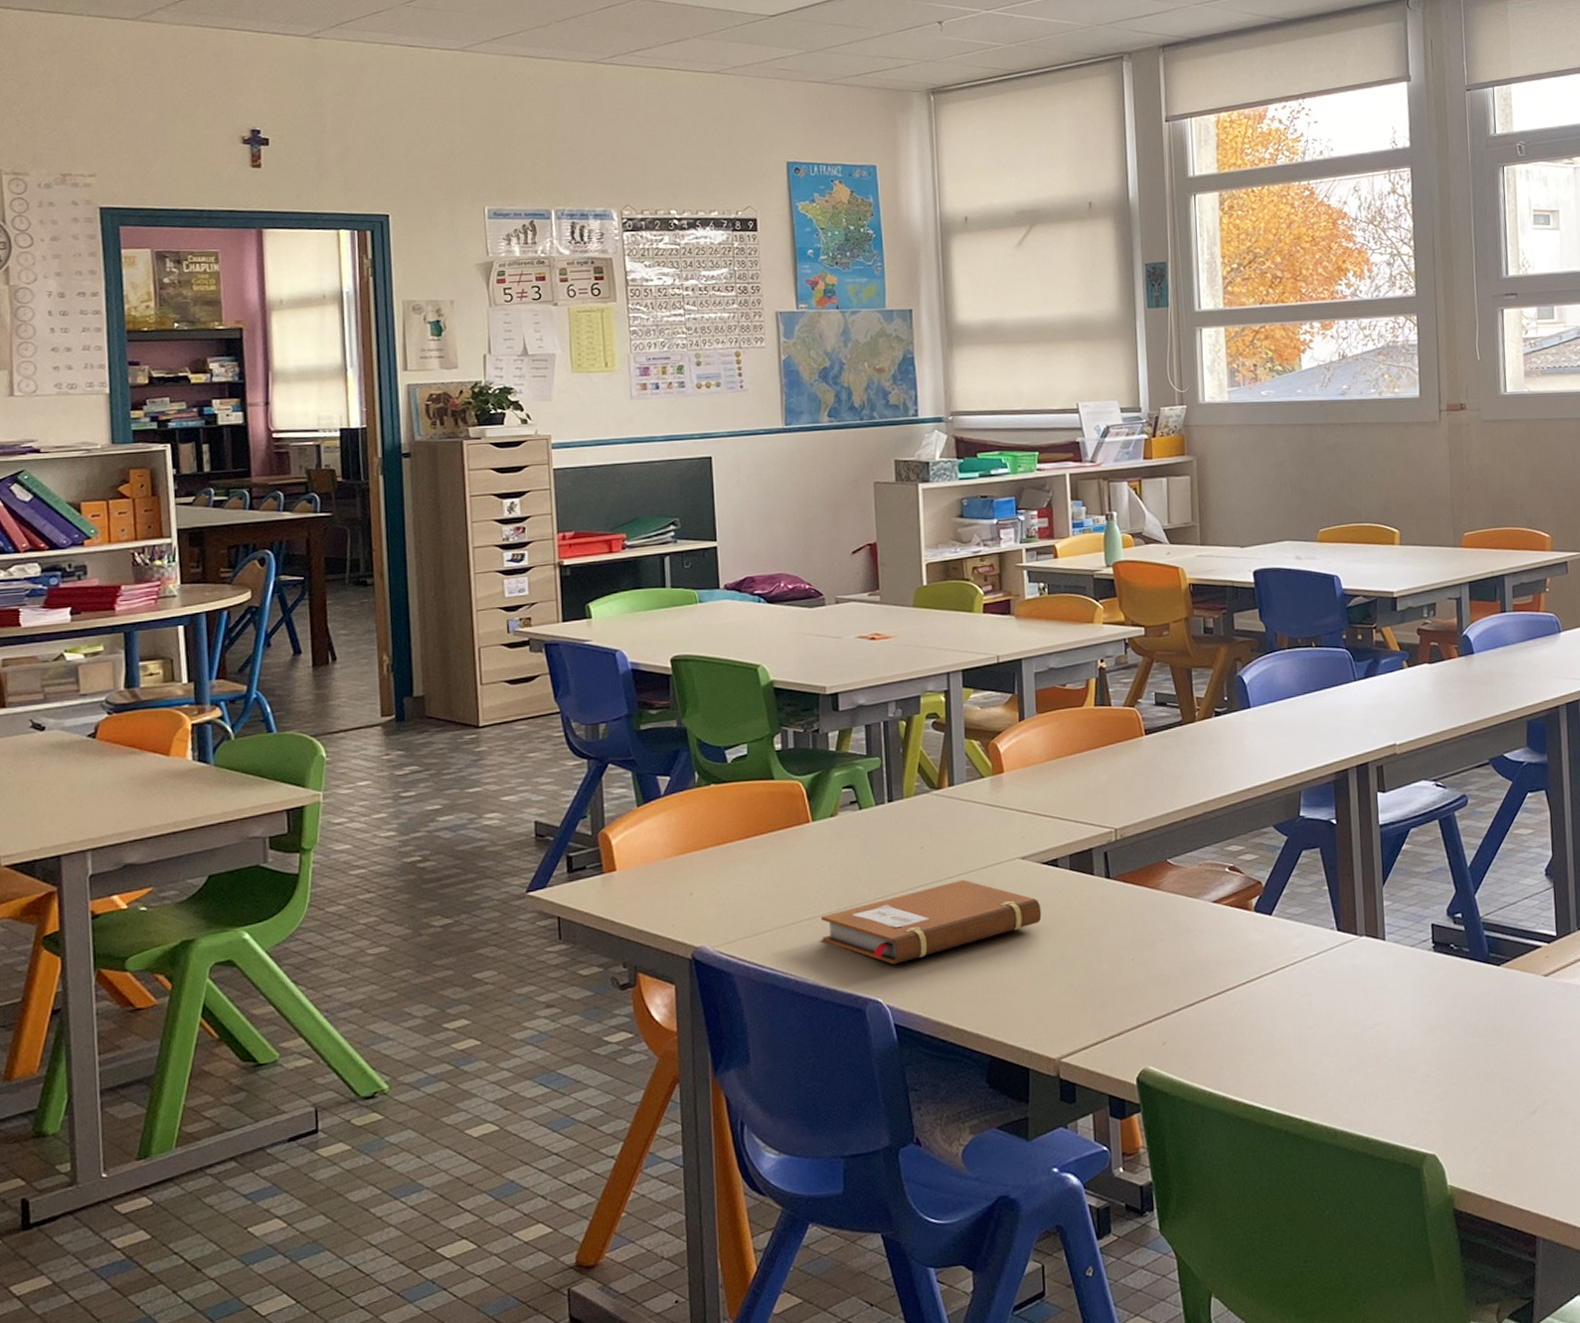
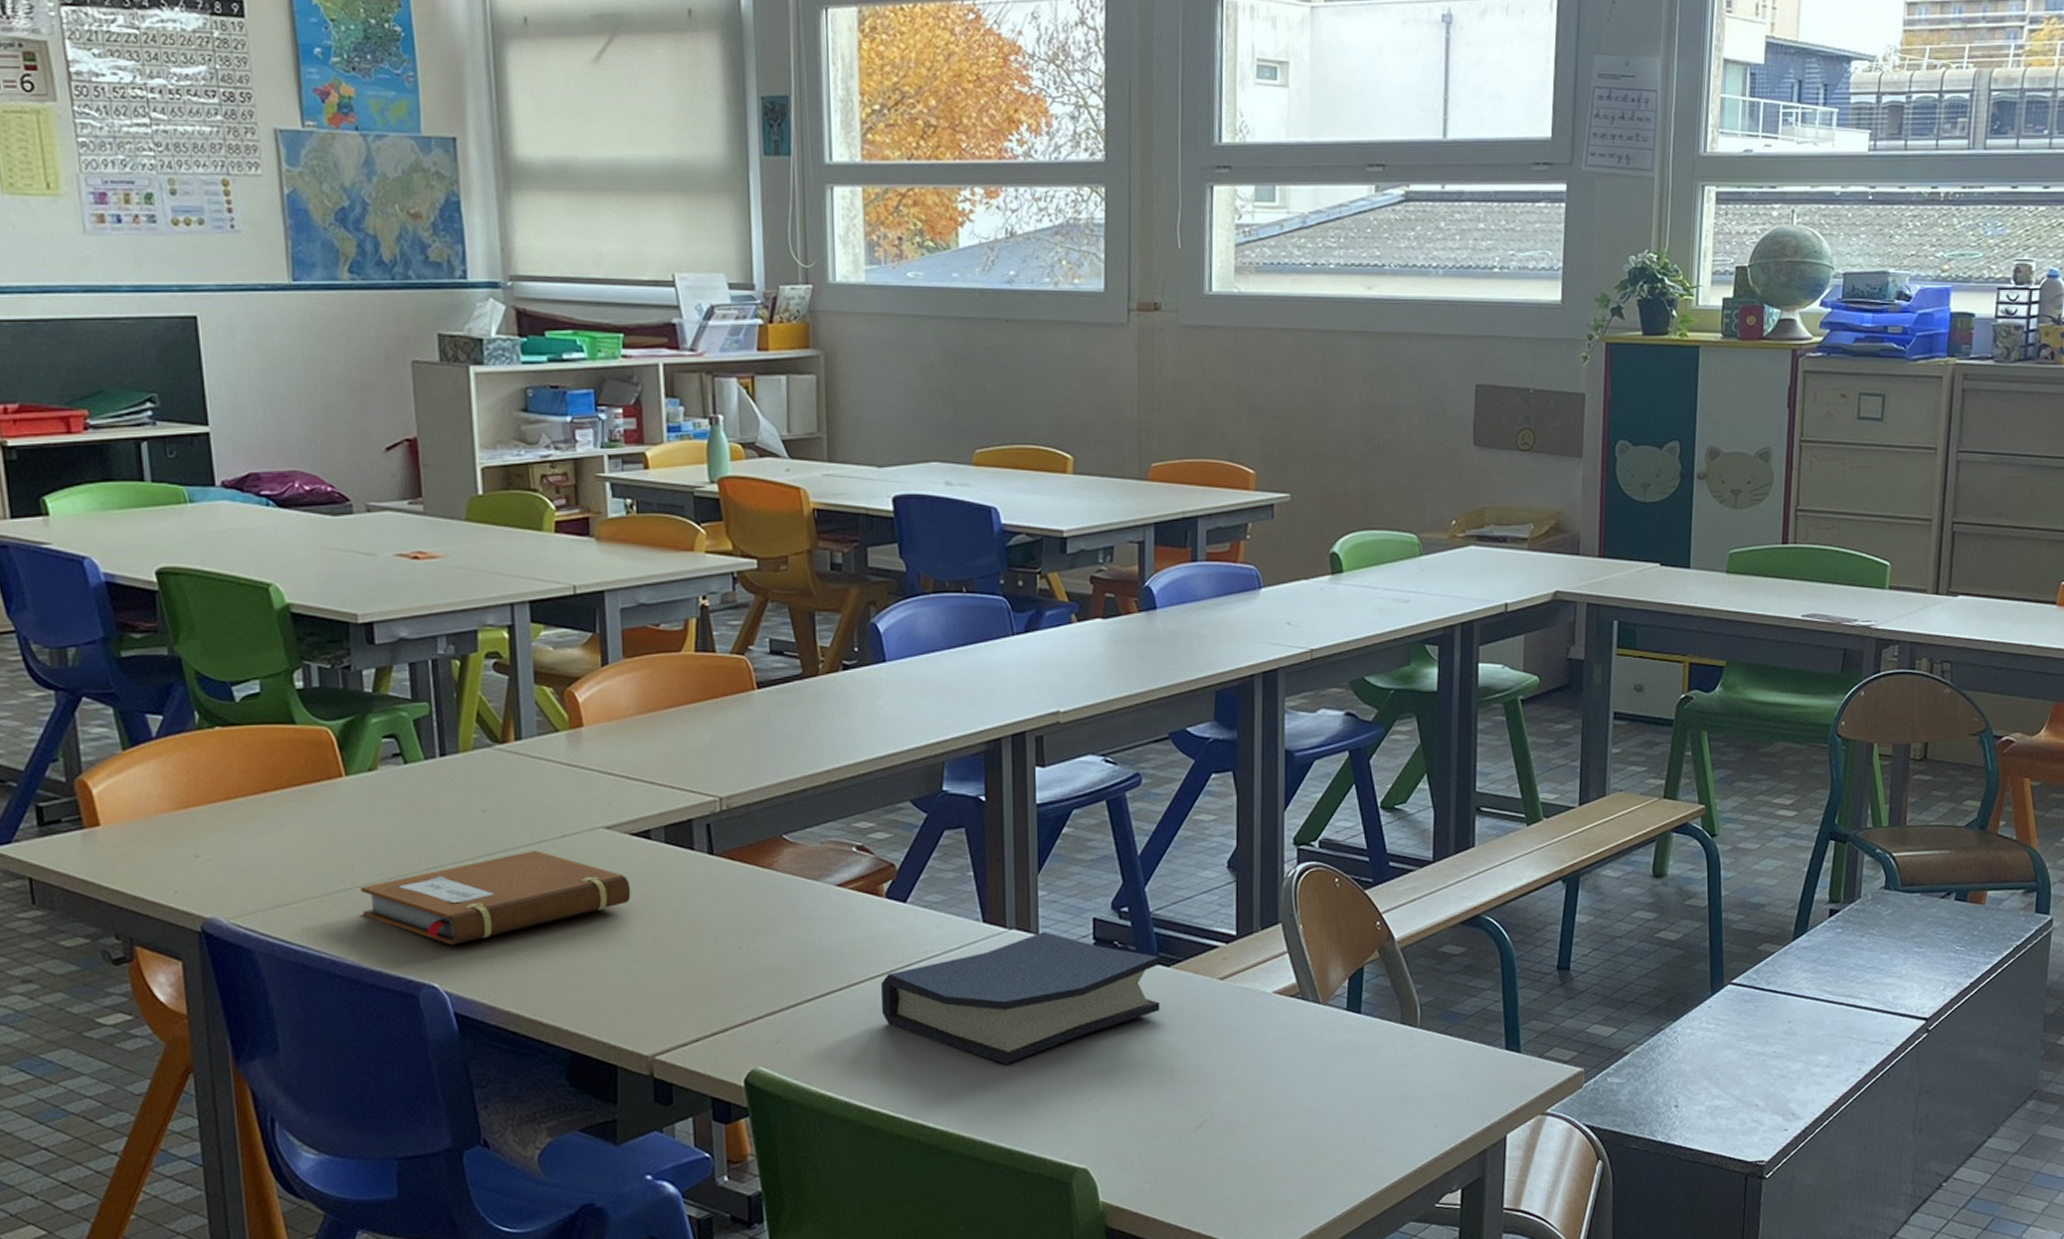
hardback book: none [1251,937,1493,1059] -> present [880,932,1160,1064]

